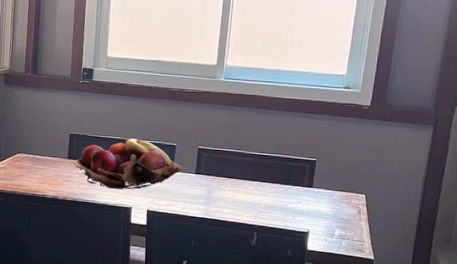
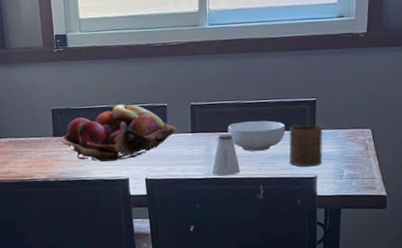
saltshaker: none [211,179,237,219] -> present [212,133,240,176]
cereal bowl: none [230,170,285,201] -> present [228,120,286,152]
cup: none [285,181,320,222] -> present [289,125,323,167]

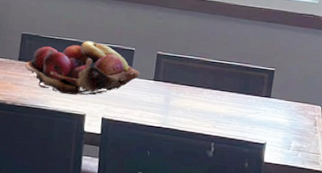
saltshaker: present [212,133,240,176] -> none [168,86,195,128]
cereal bowl: present [228,120,286,152] -> none [188,78,243,110]
cup: present [289,125,323,167] -> none [242,90,278,133]

